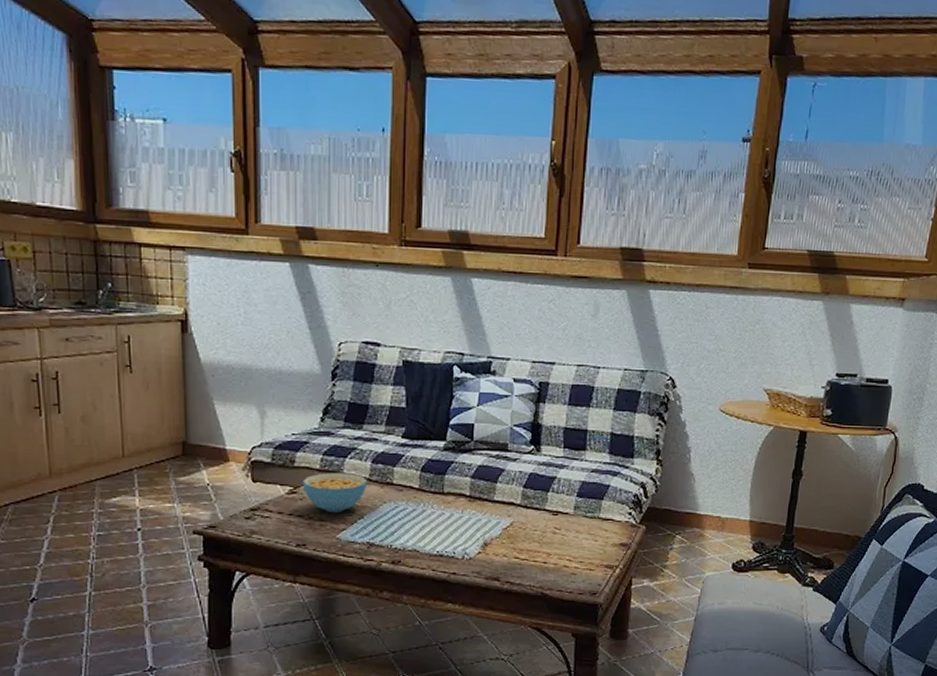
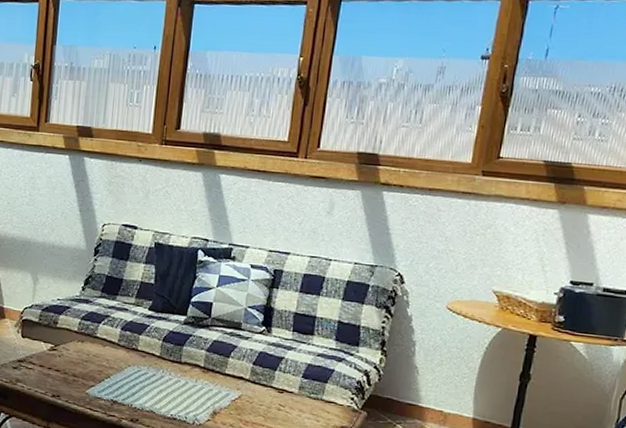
cereal bowl: present [302,473,368,513] -> none [62,335,117,371]

